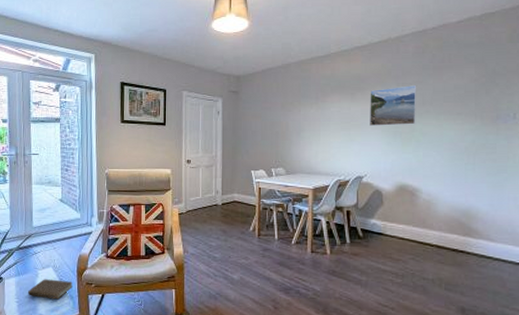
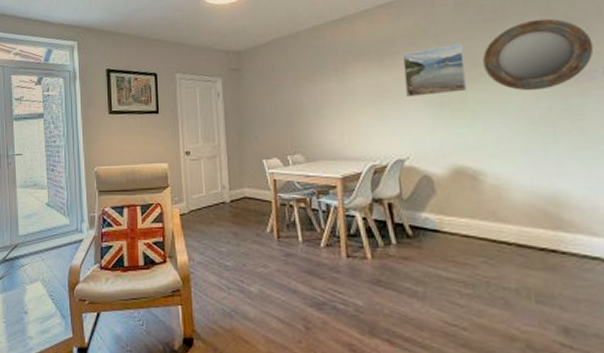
book: present [27,279,73,301] -> none [15,295,64,320]
home mirror: none [429,71,509,128] -> present [482,18,594,91]

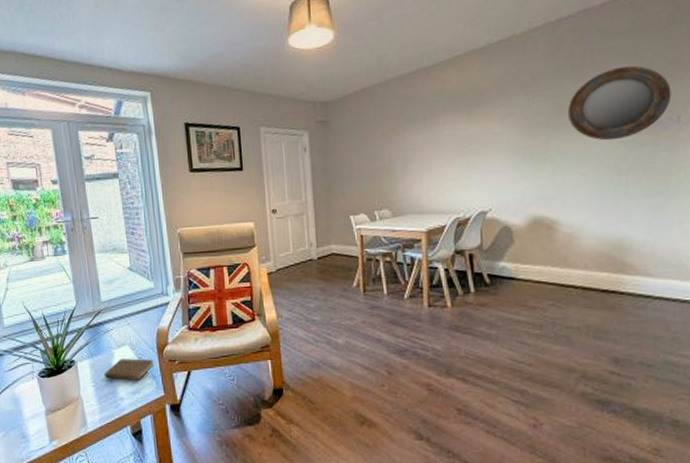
book: none [15,295,64,320] -> present [103,358,154,382]
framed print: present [402,44,468,97] -> none [491,92,552,148]

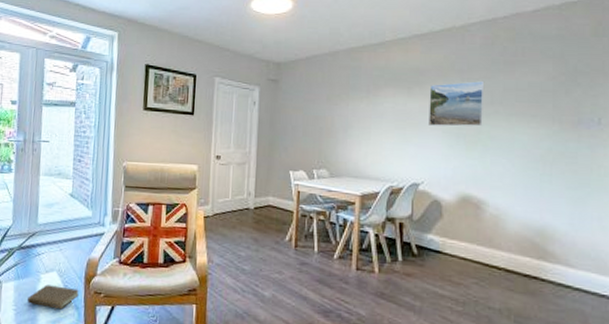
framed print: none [491,92,552,148] -> present [429,81,485,127]
home mirror: present [567,65,672,141] -> none [498,67,593,133]

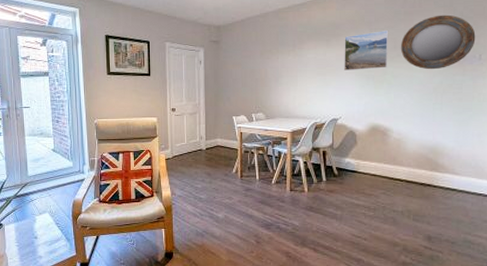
book: present [27,285,79,310] -> none [26,224,69,243]
home mirror: none [498,67,593,133] -> present [400,14,476,70]

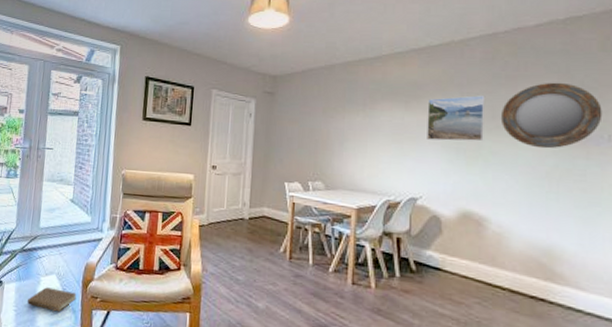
book: none [26,224,69,243] -> present [27,287,77,313]

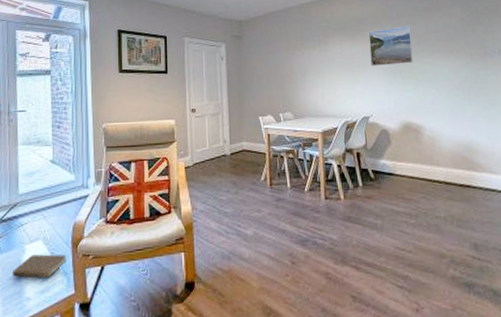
home mirror: present [500,82,603,149] -> none [423,11,493,65]

